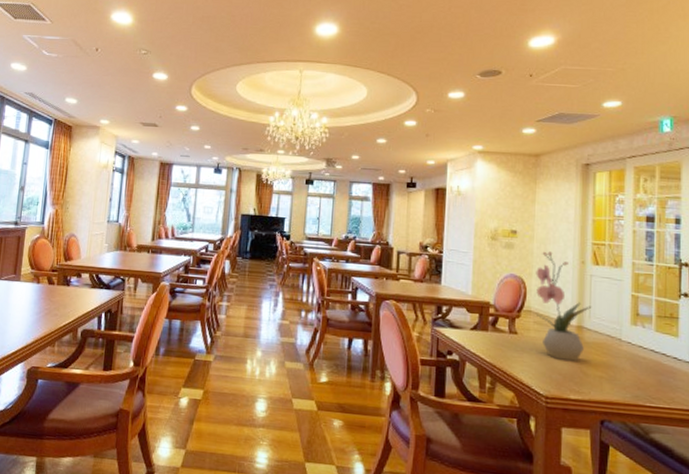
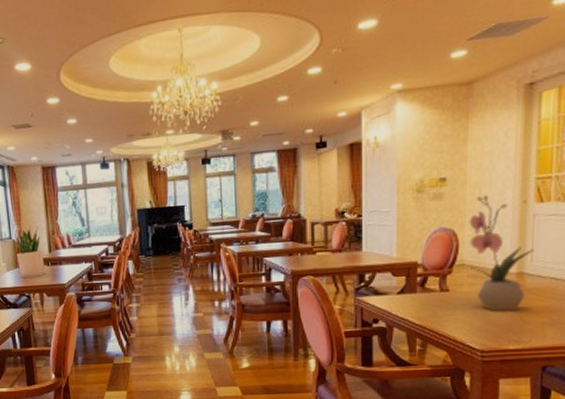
planter: none [119,214,146,263] -> present [14,226,45,279]

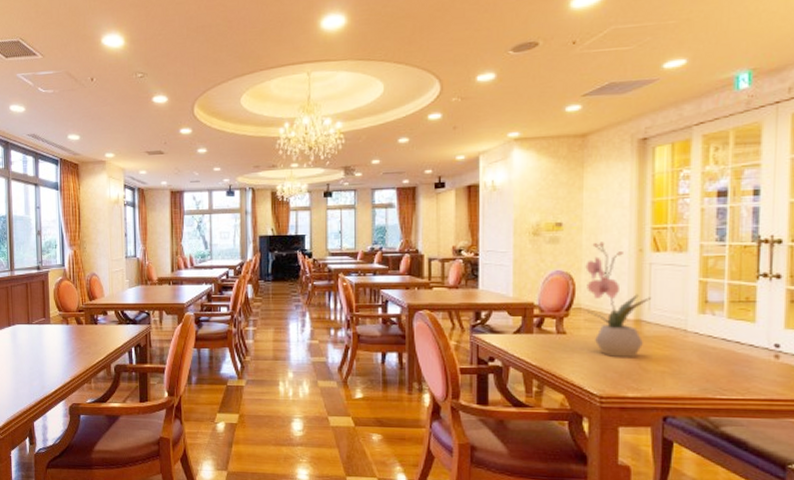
planter: present [14,226,45,279] -> none [139,247,166,296]

